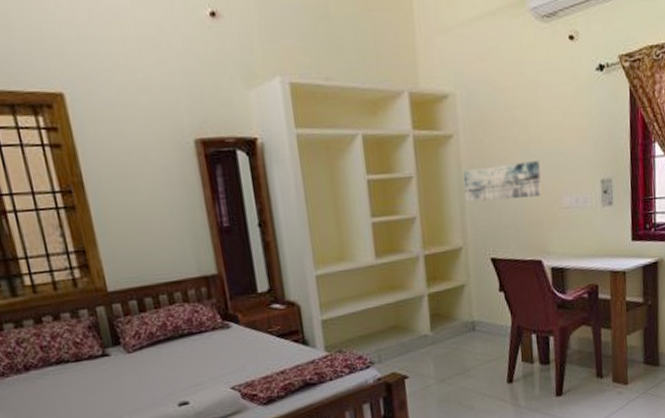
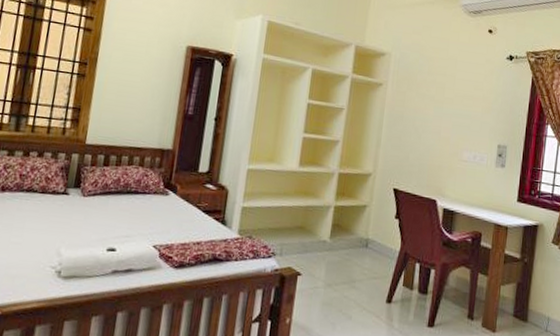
wall art: present [462,161,542,203] -> none [382,112,448,148]

